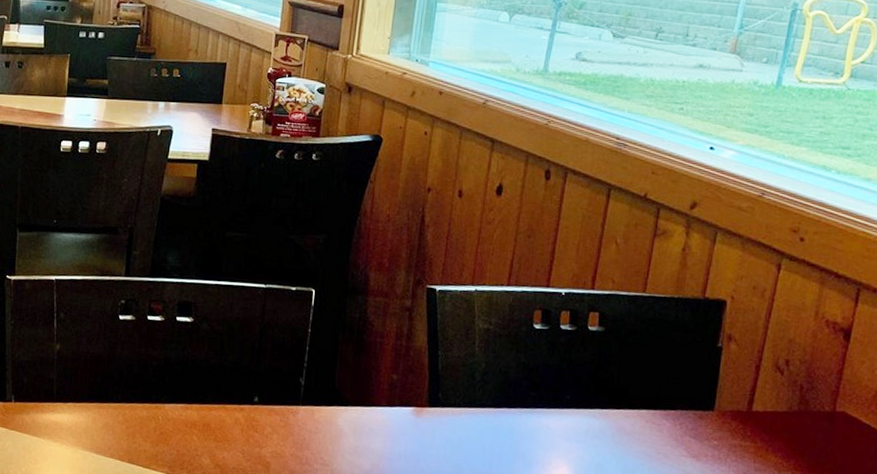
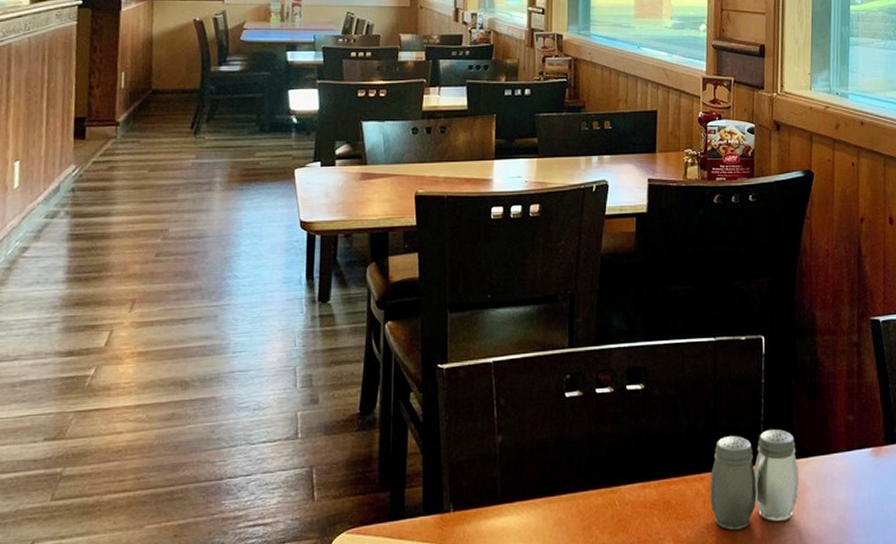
salt and pepper shaker: none [247,375,337,460] -> present [710,429,799,530]

